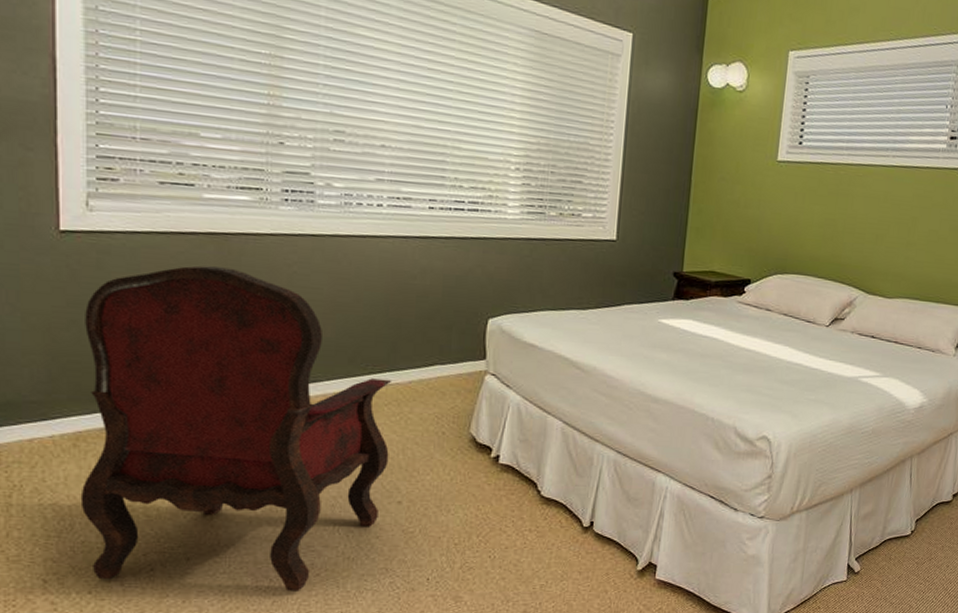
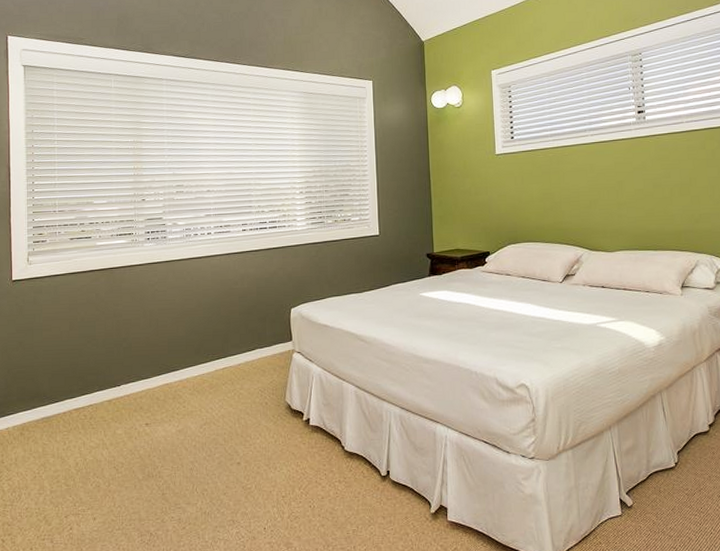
armchair: present [80,265,392,591] -> none [25,292,229,543]

